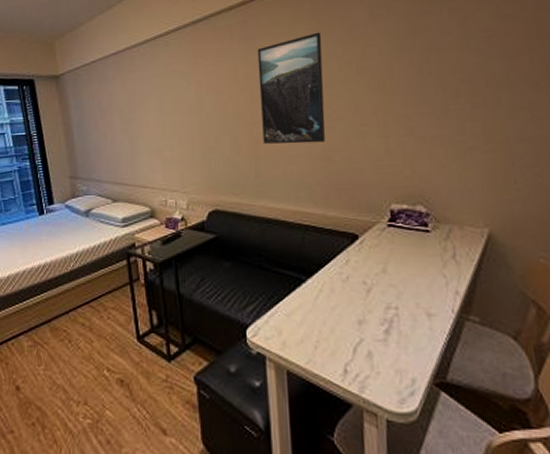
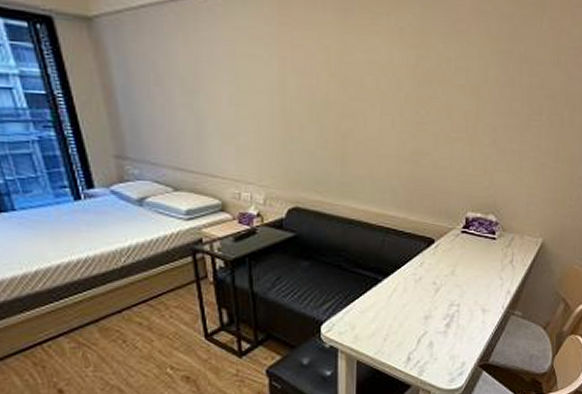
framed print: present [257,32,325,144] -> none [351,18,424,145]

